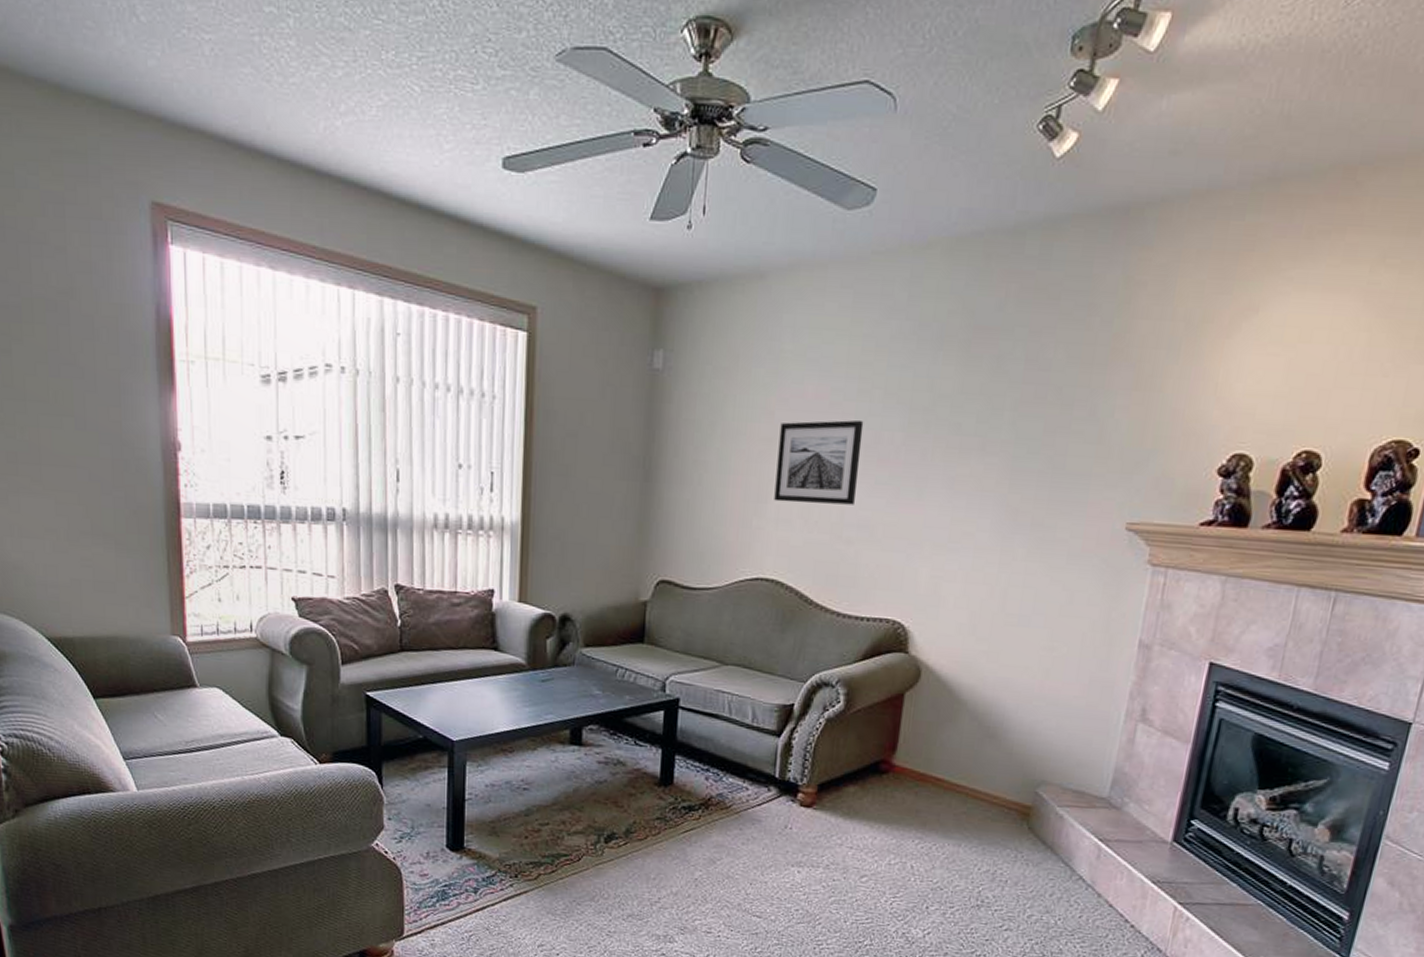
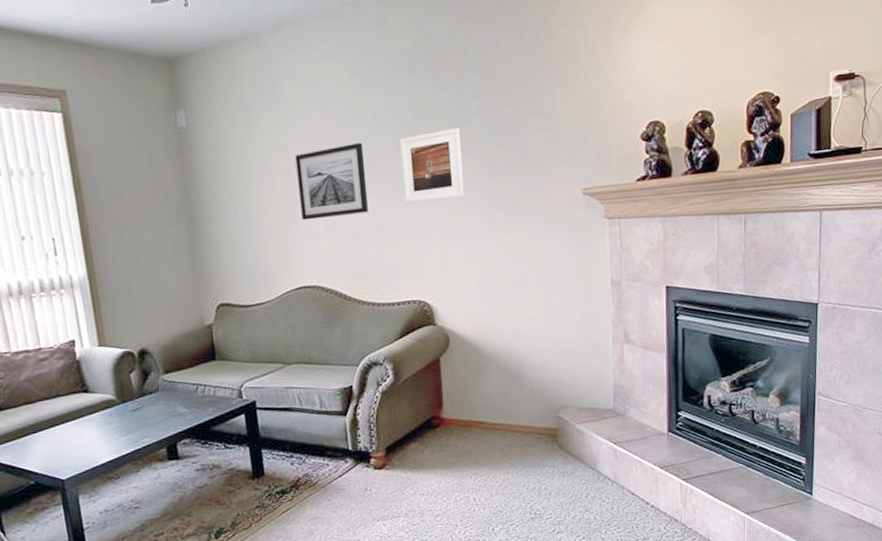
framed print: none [901,421,987,507] -> present [399,128,465,204]

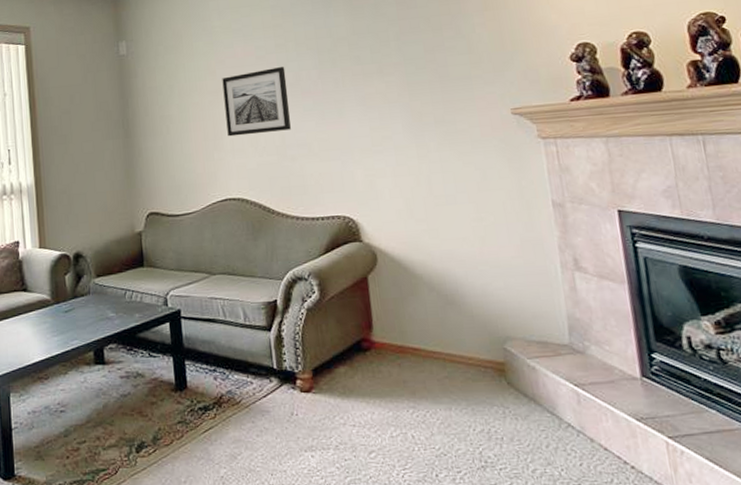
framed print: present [399,128,465,204] -> none [320,52,387,123]

